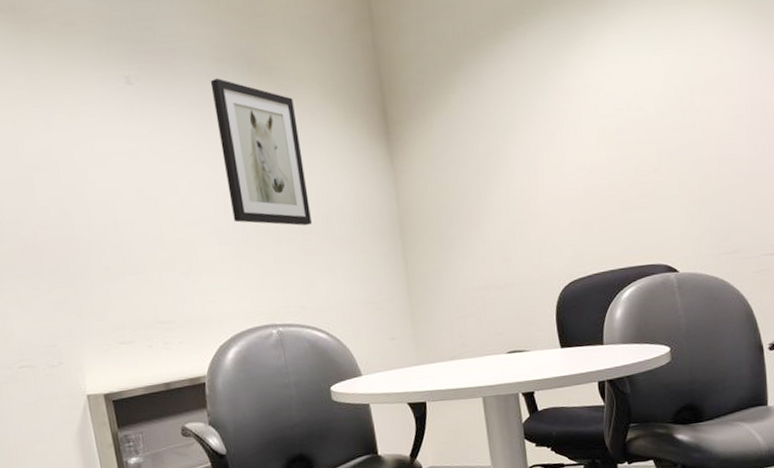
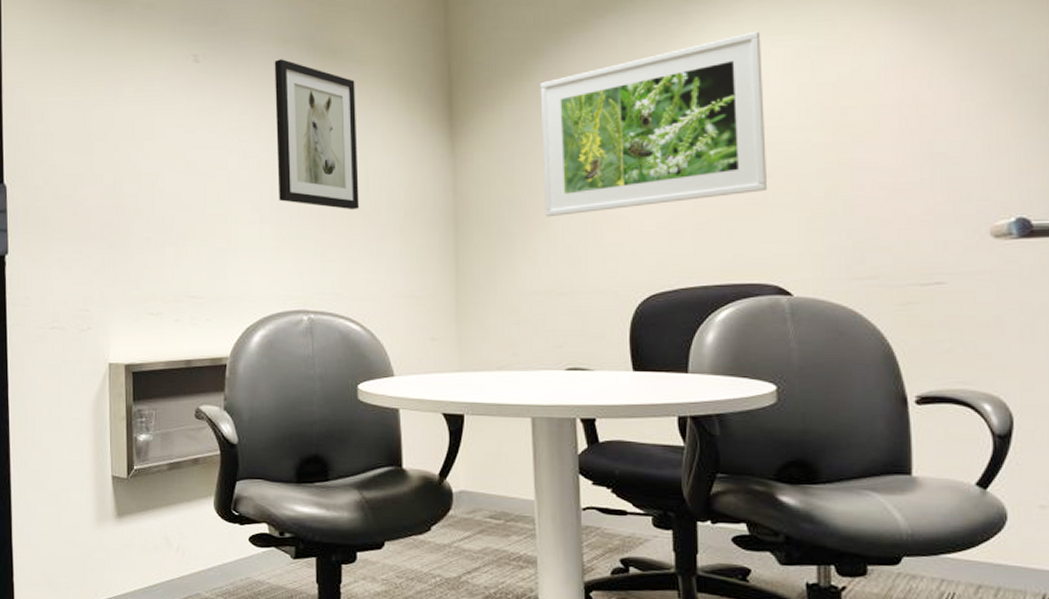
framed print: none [464,40,656,220] -> present [540,31,768,217]

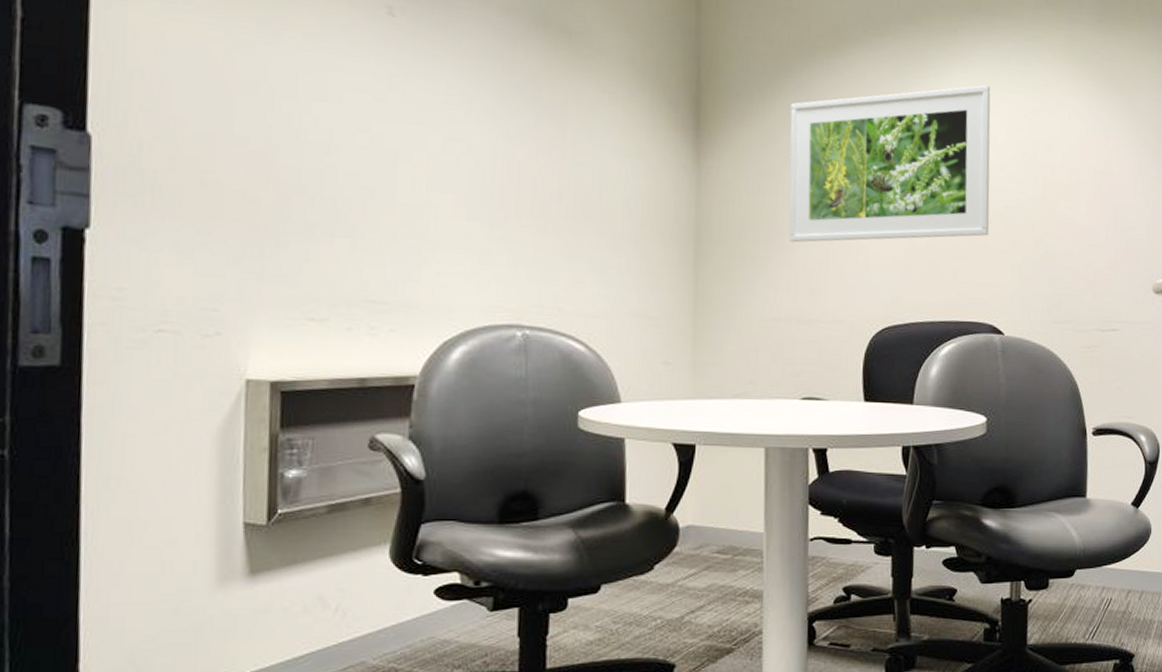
wall art: present [274,59,359,210] -> none [492,30,592,216]

